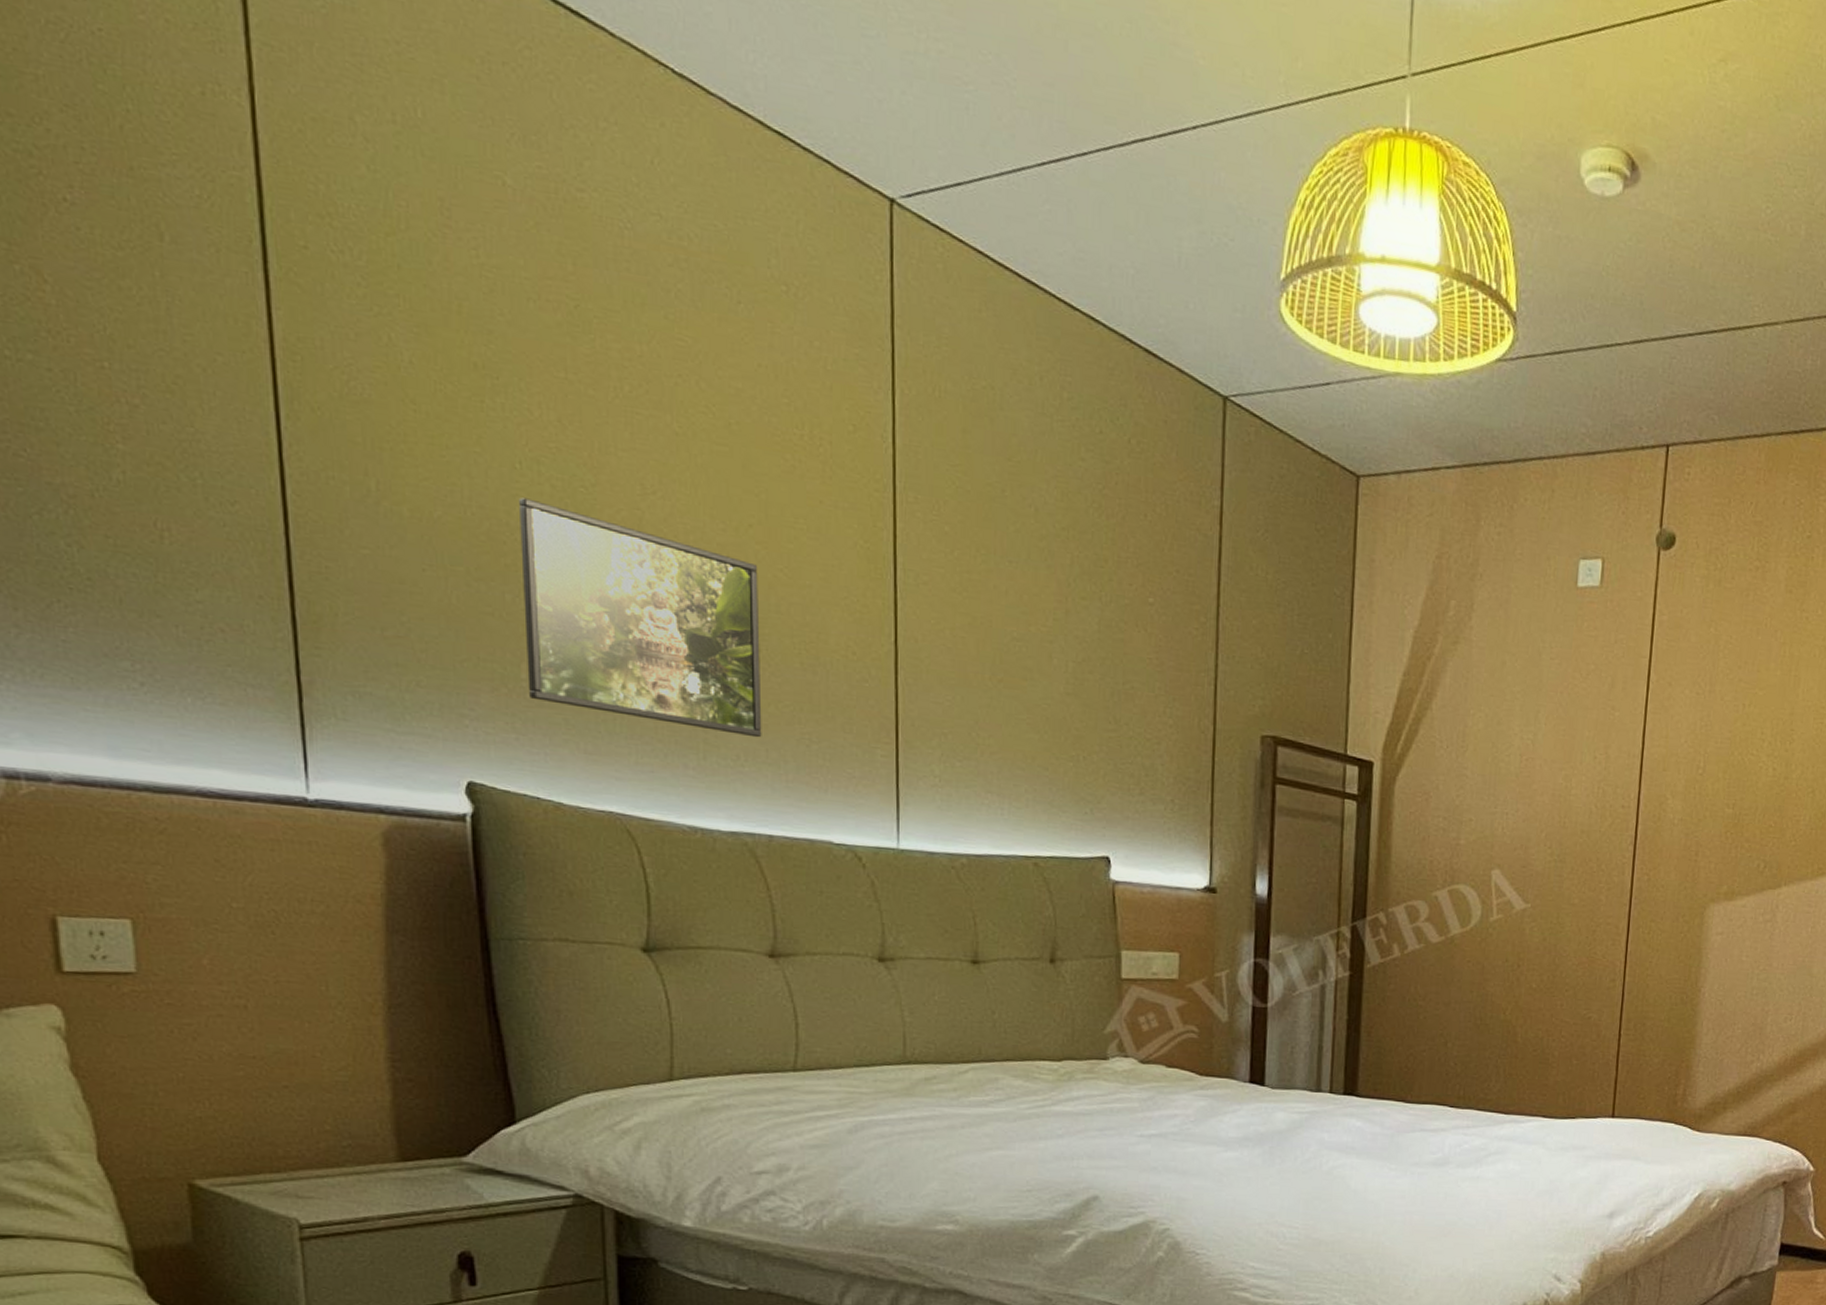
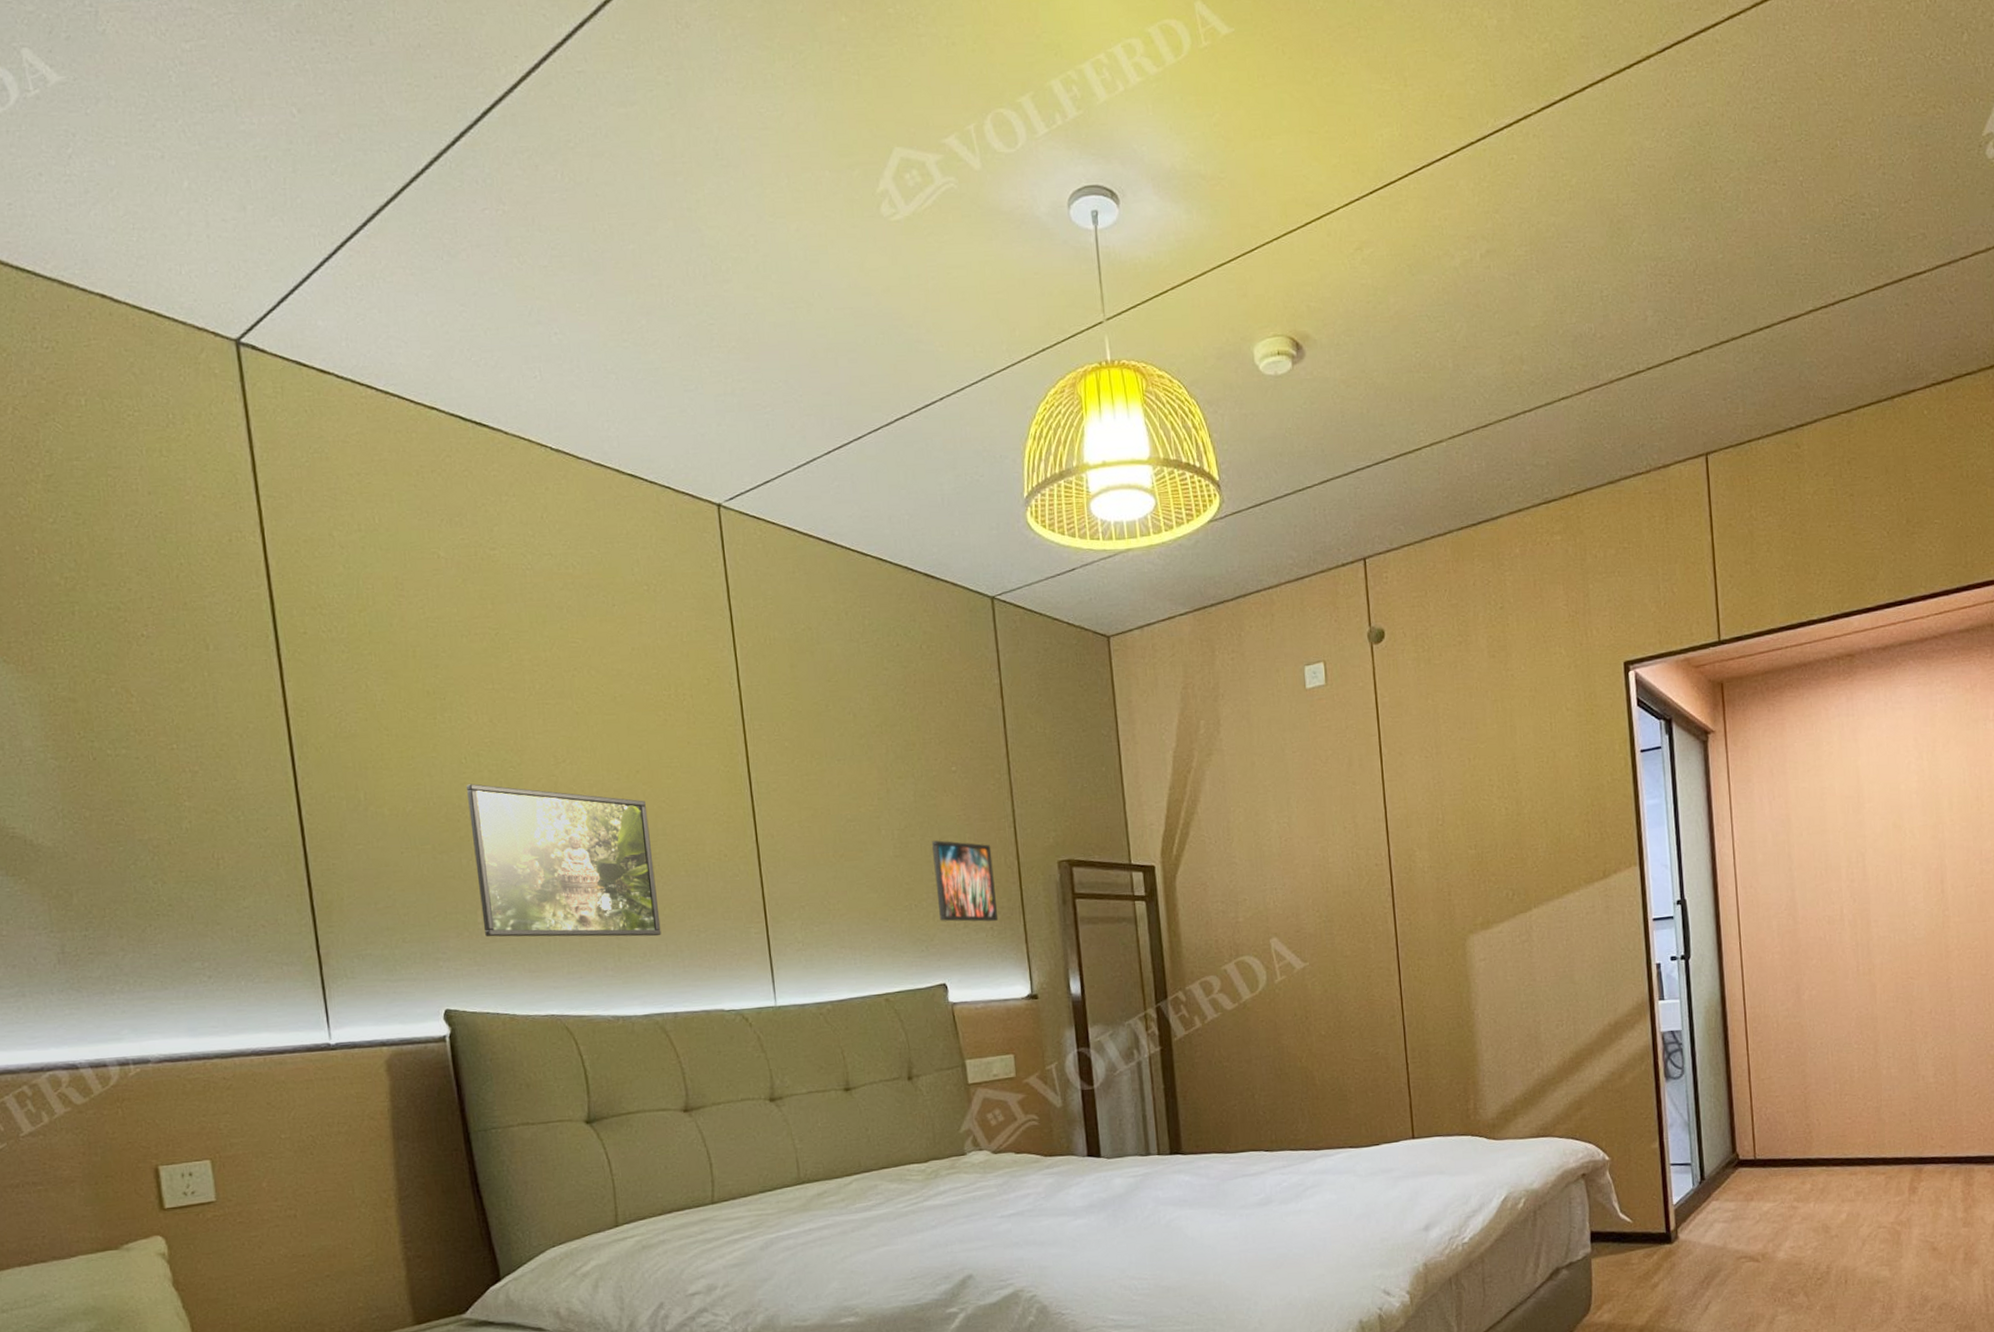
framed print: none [1111,683,1184,794] -> present [932,840,999,922]

